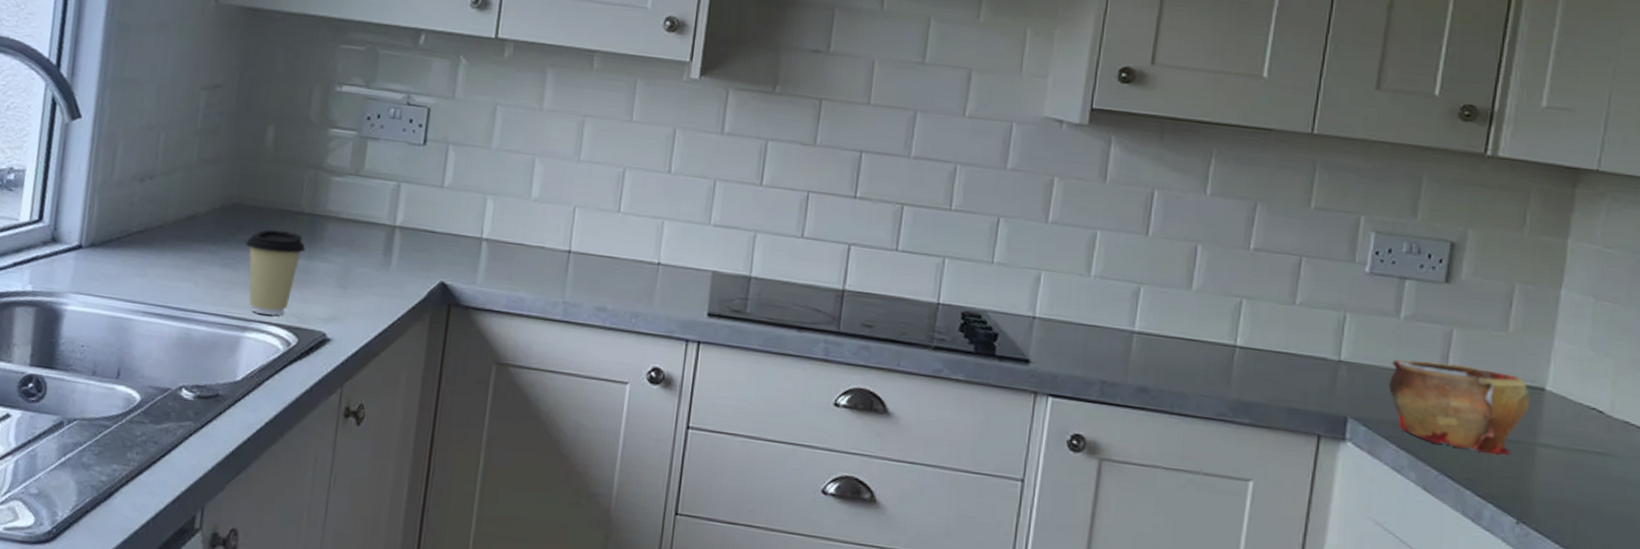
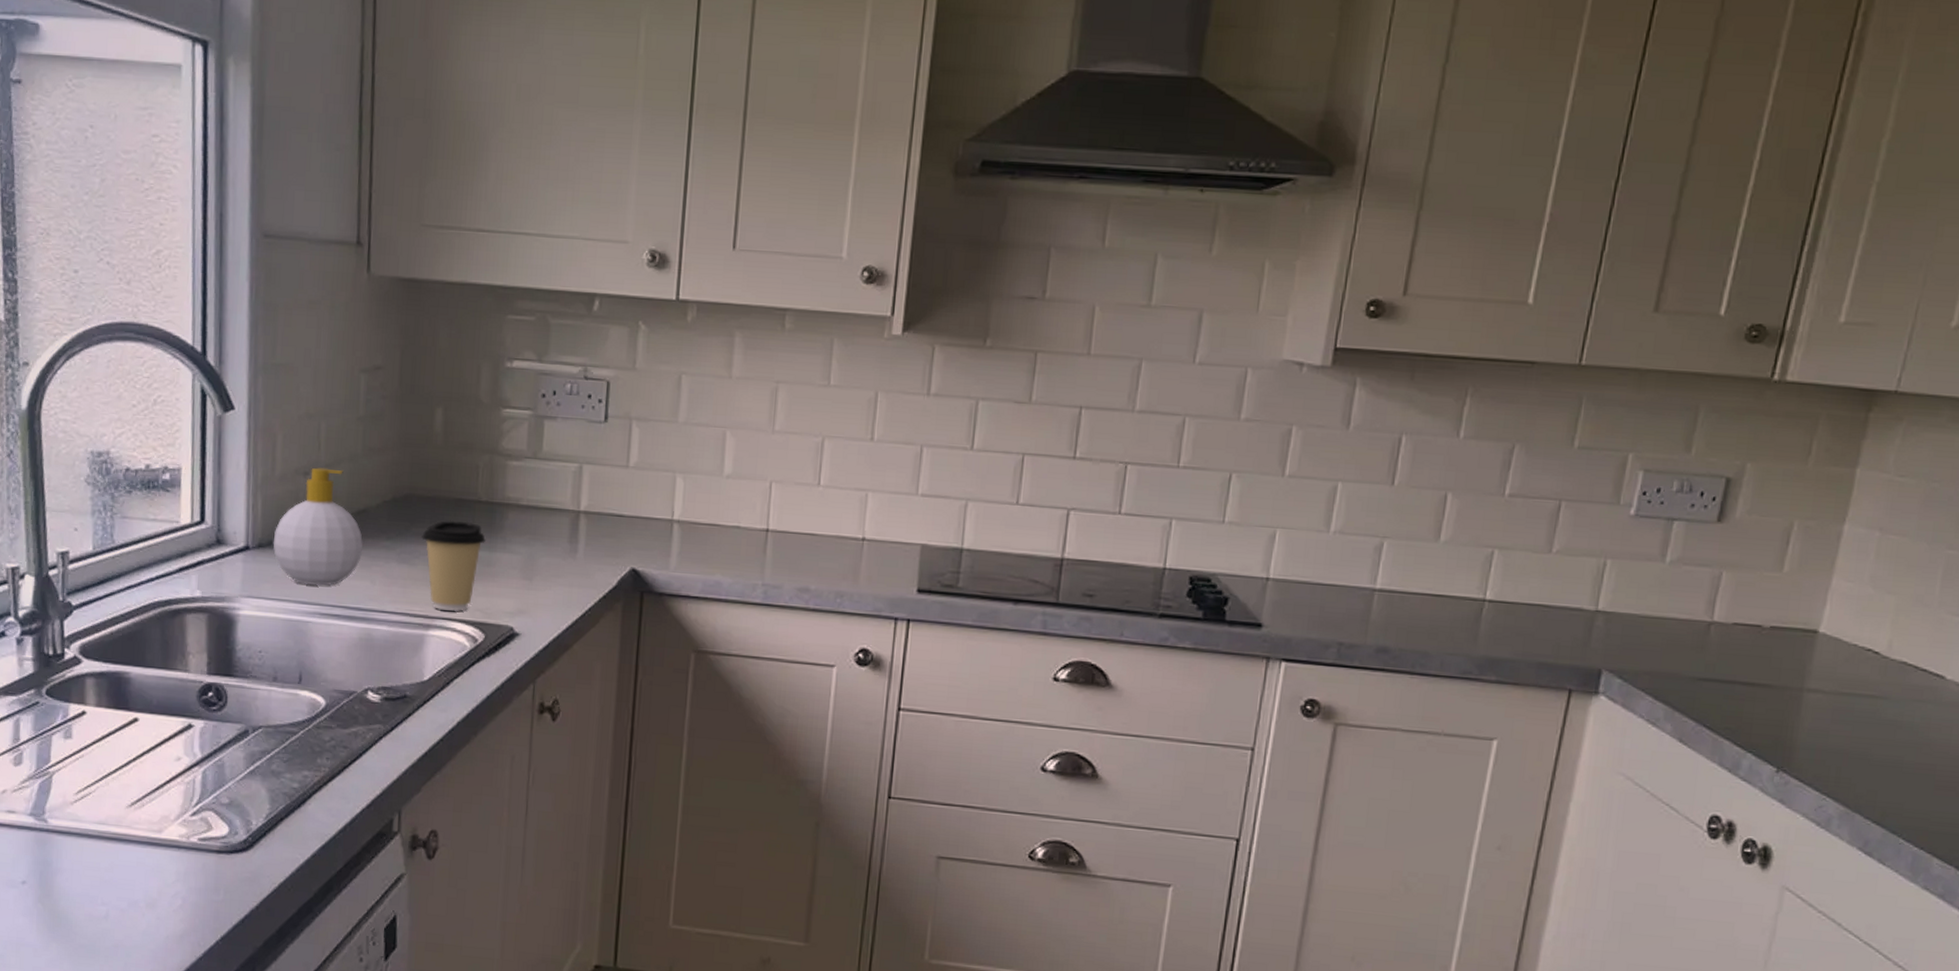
soap bottle: none [104,174,191,286] -> present [273,467,364,586]
bowl: present [1388,360,1531,456] -> none [1648,607,1802,703]

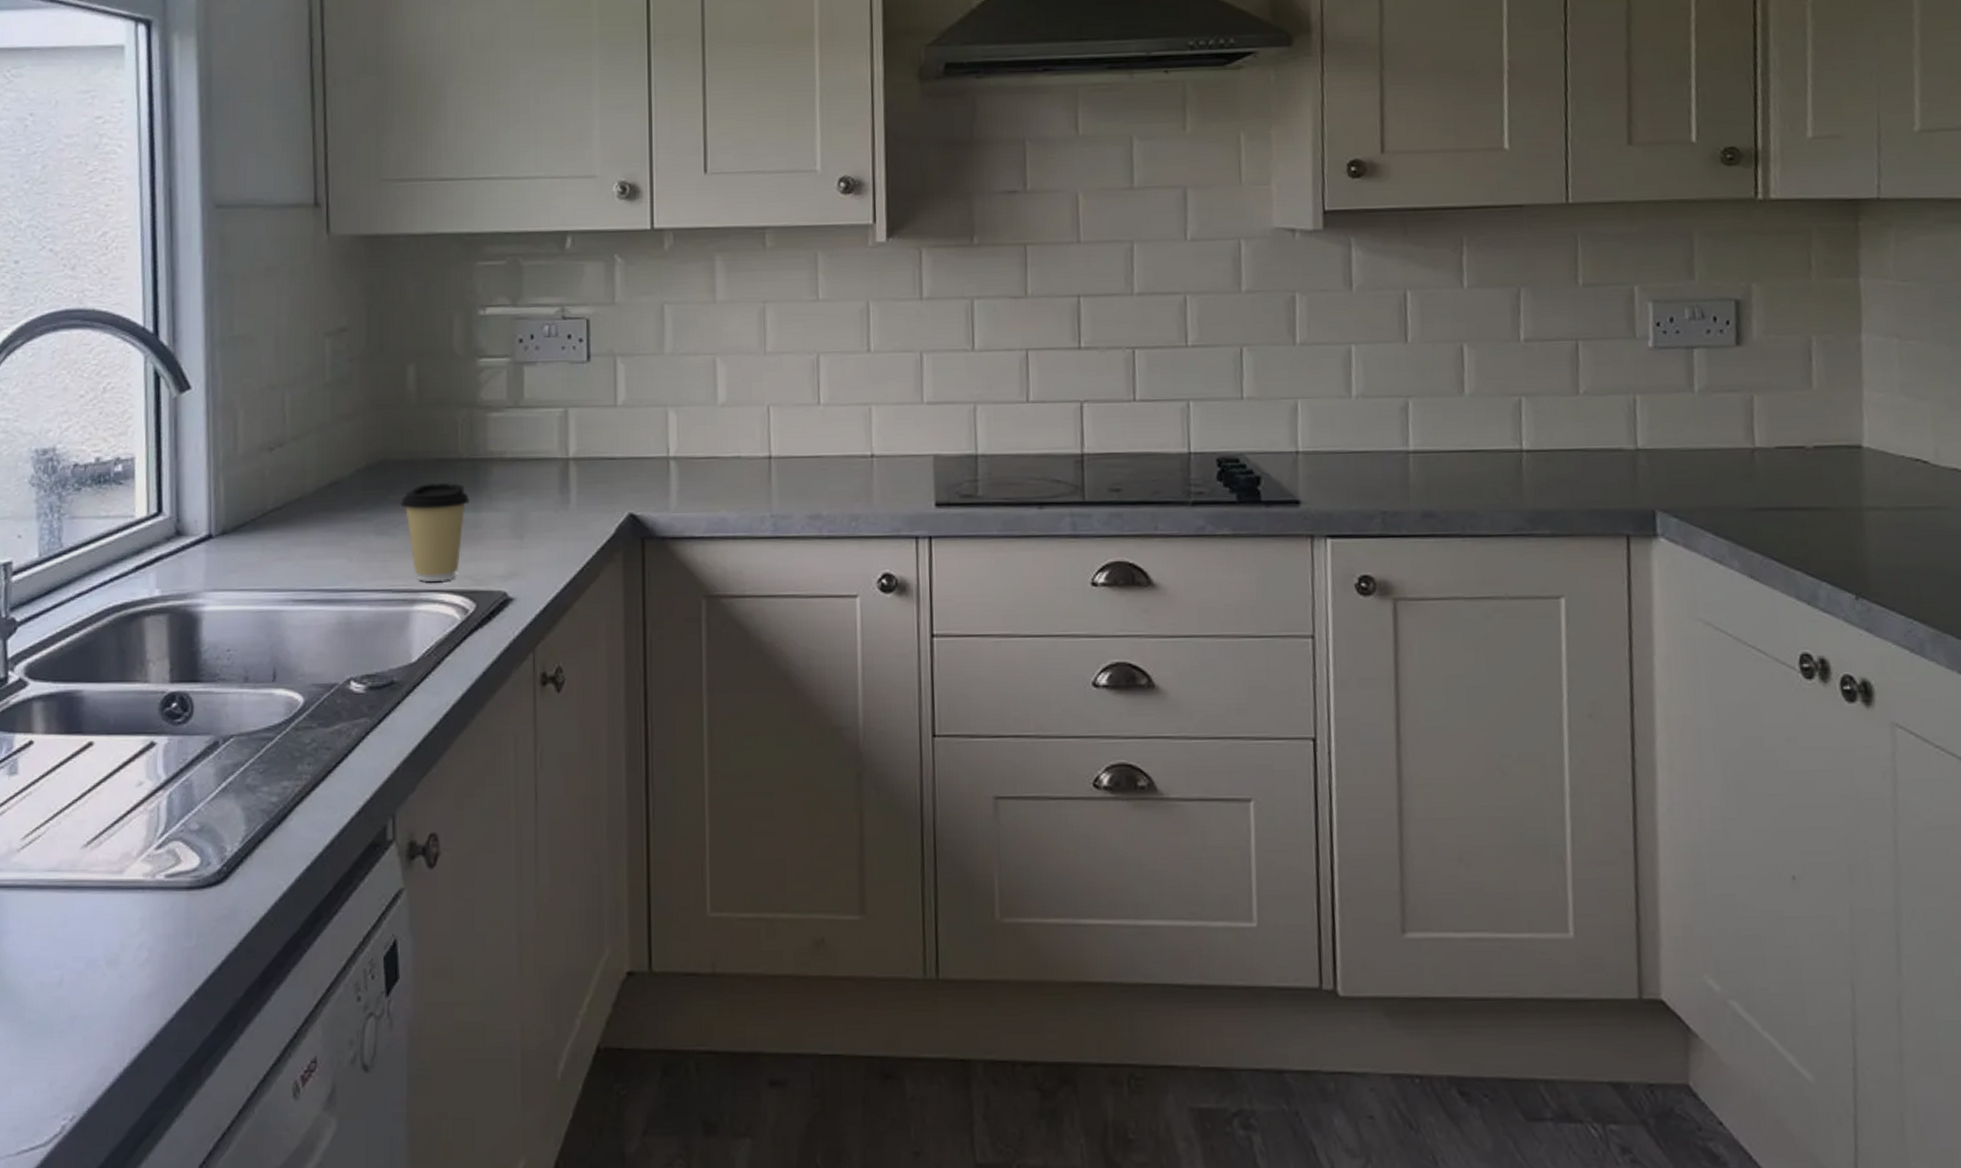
soap bottle: present [273,467,364,586] -> none [238,441,337,571]

